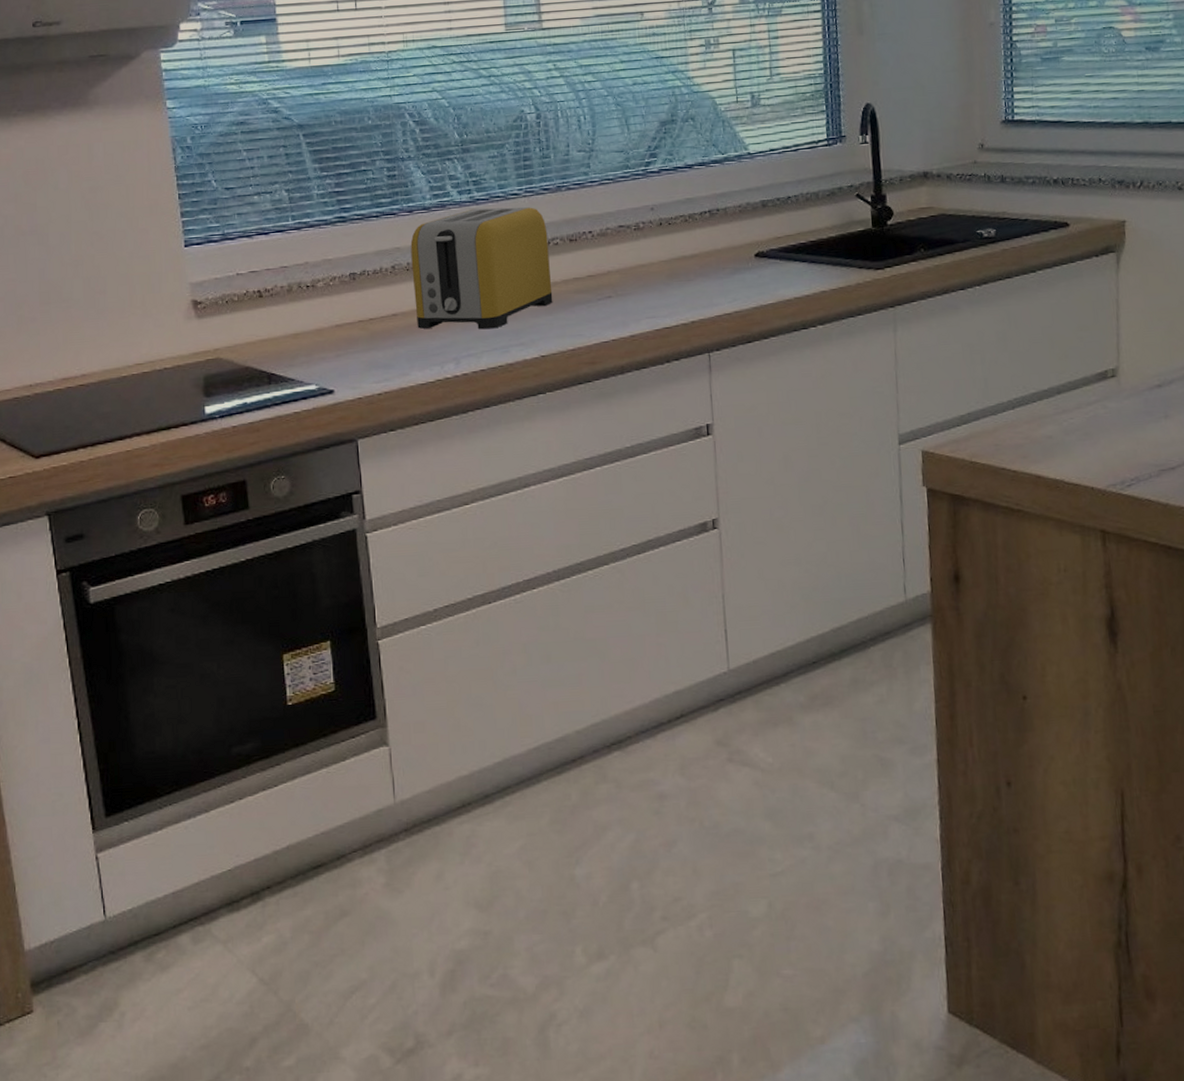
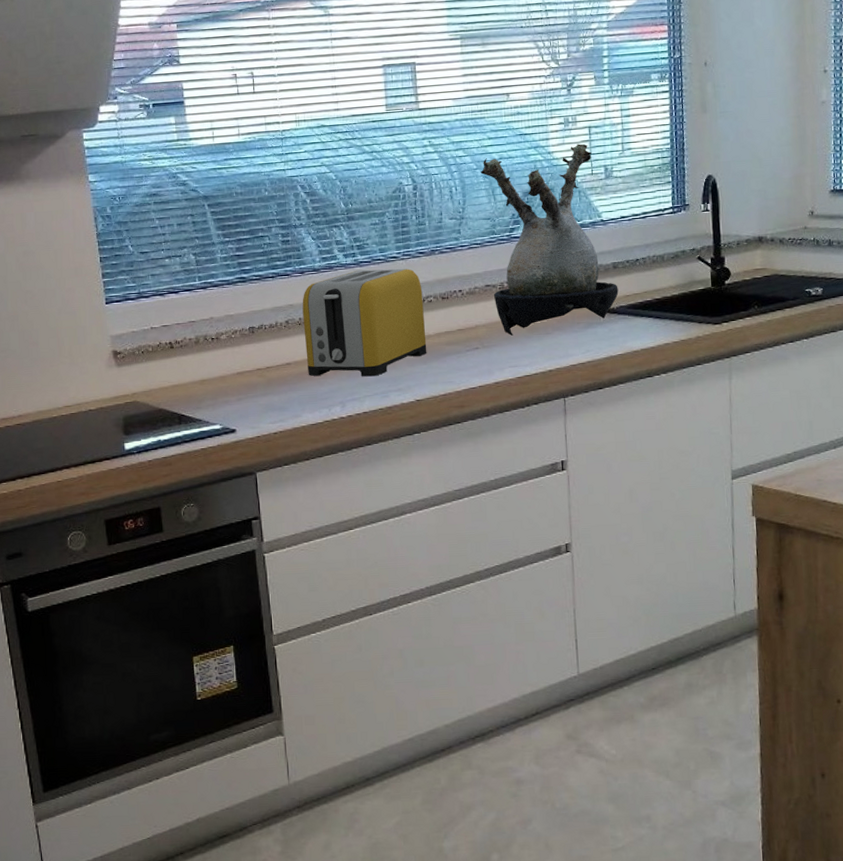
plant: none [612,68,769,283] -> present [480,143,619,336]

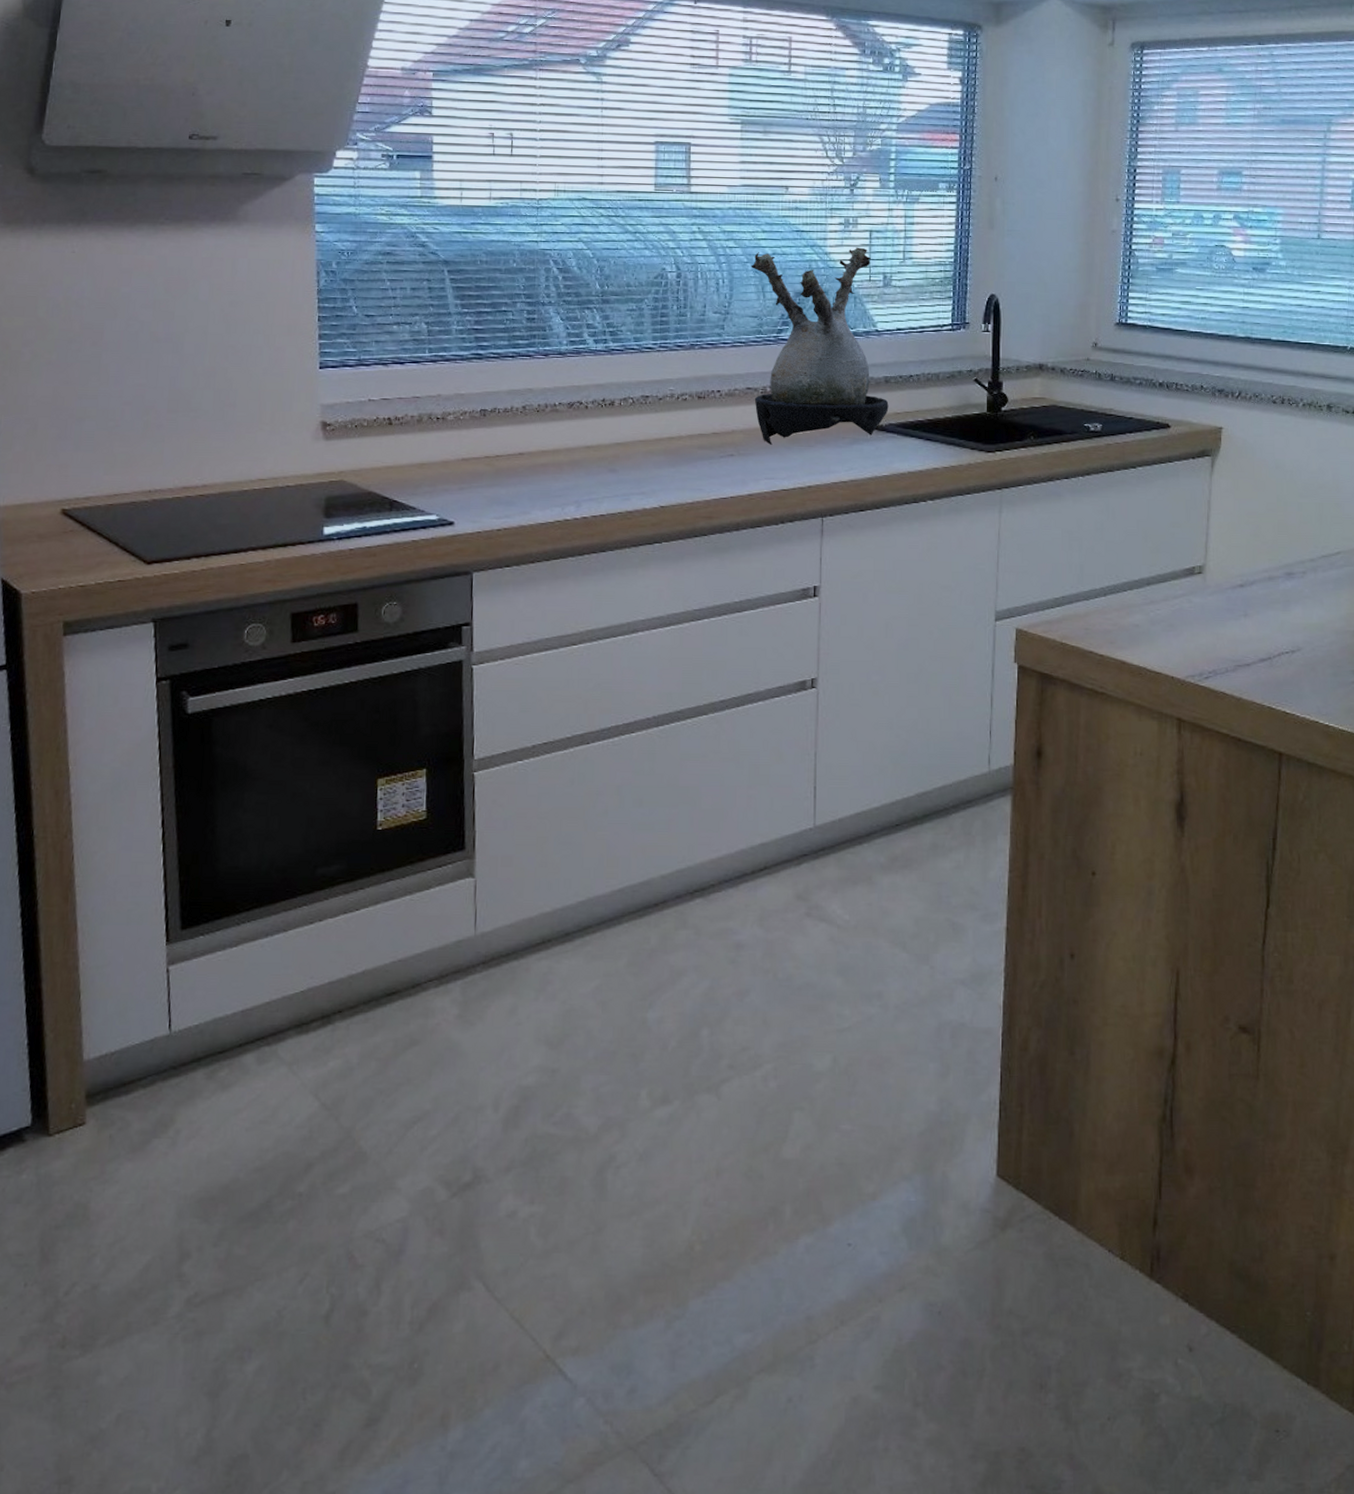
toaster: present [302,268,427,377] -> none [542,358,677,476]

